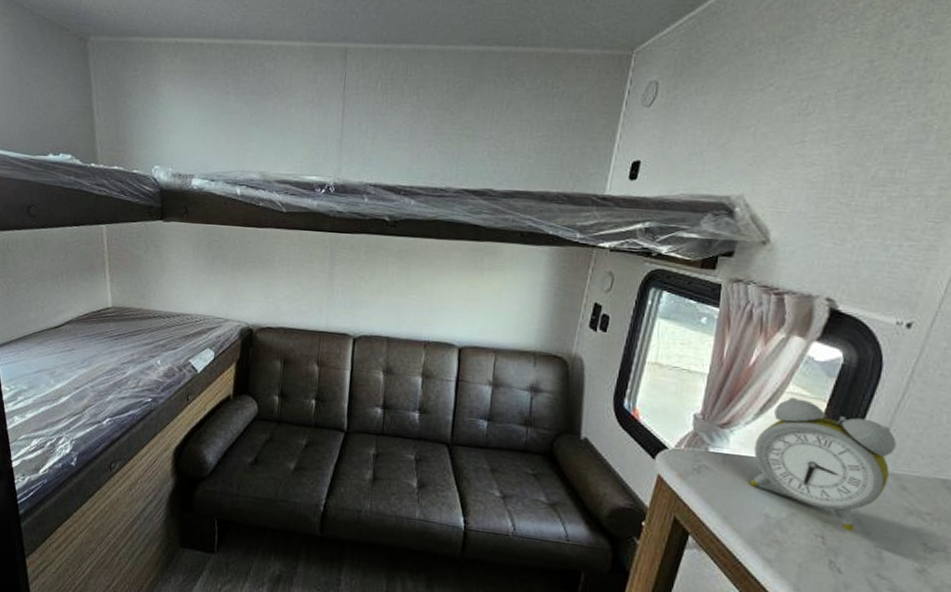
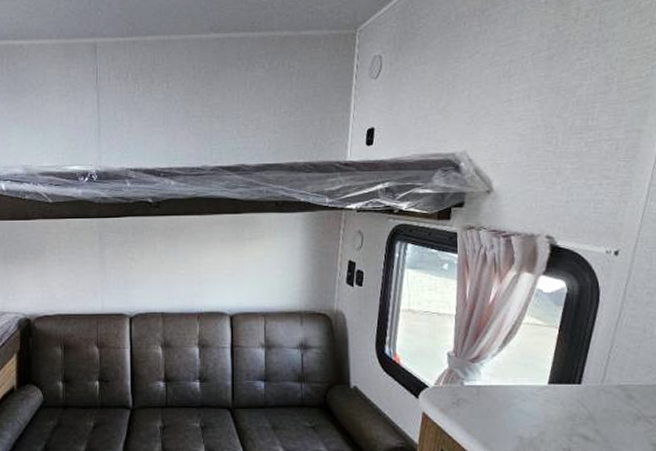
alarm clock: present [750,397,897,532] -> none [502,327,620,442]

